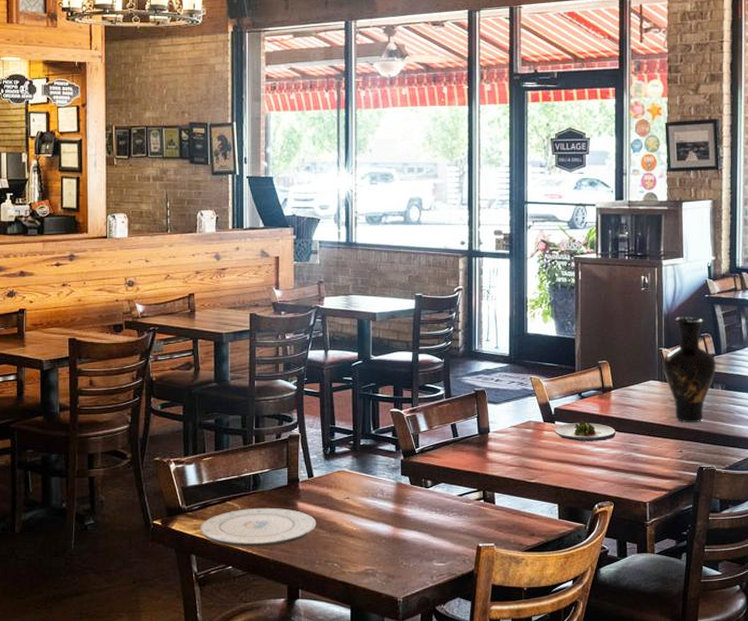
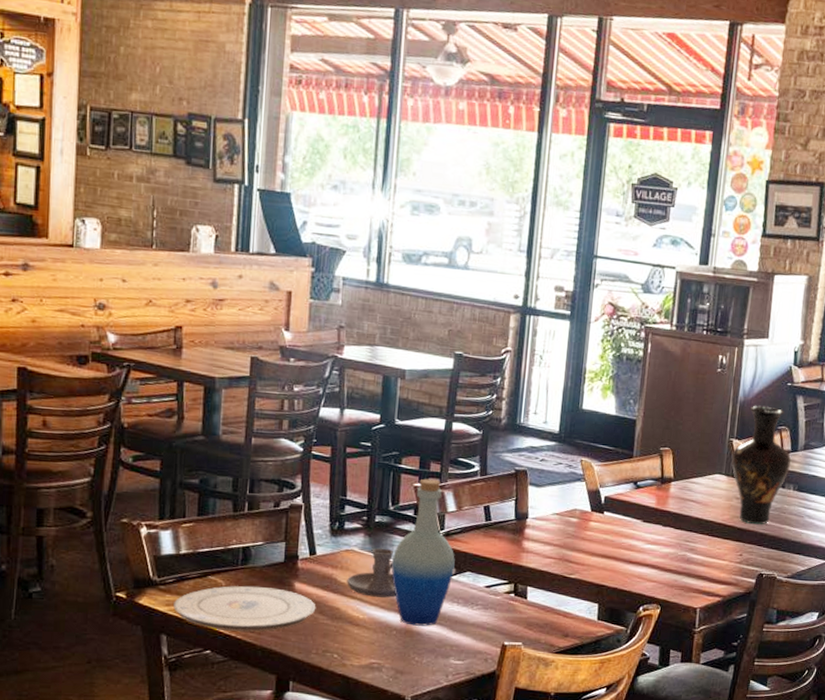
candle holder: none [341,467,383,511] -> present [347,548,396,598]
bottle: none [376,404,430,534] -> present [391,478,455,626]
salad plate: present [554,421,616,442] -> none [602,513,672,538]

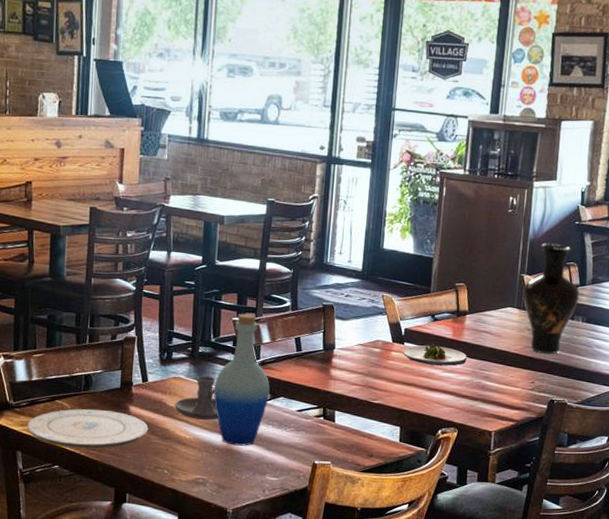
salad plate: none [602,513,672,538] -> present [403,344,467,367]

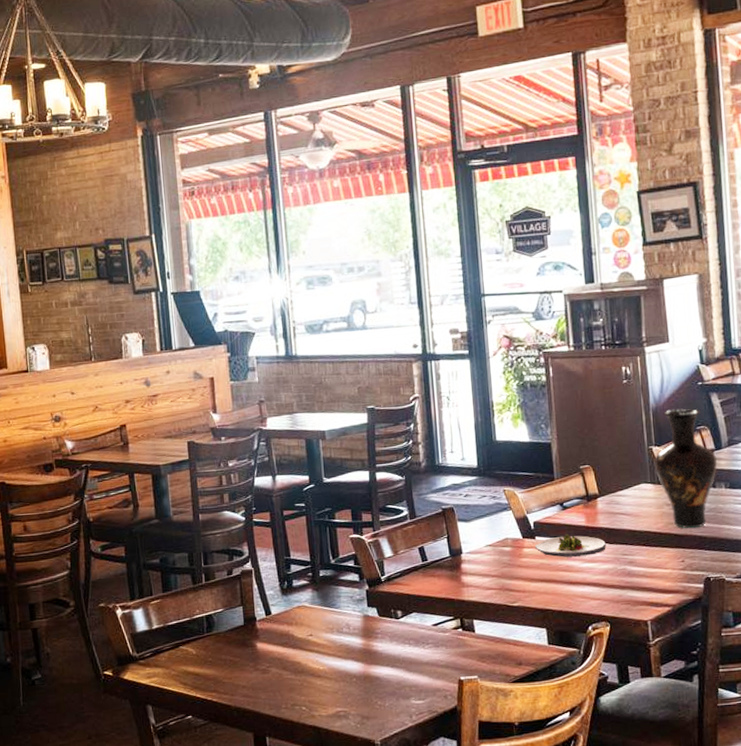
plate: present [27,409,149,450] -> none [154,650,279,696]
candle holder: present [175,375,218,420] -> none [303,600,350,648]
bottle: present [213,313,270,446] -> none [341,528,401,671]

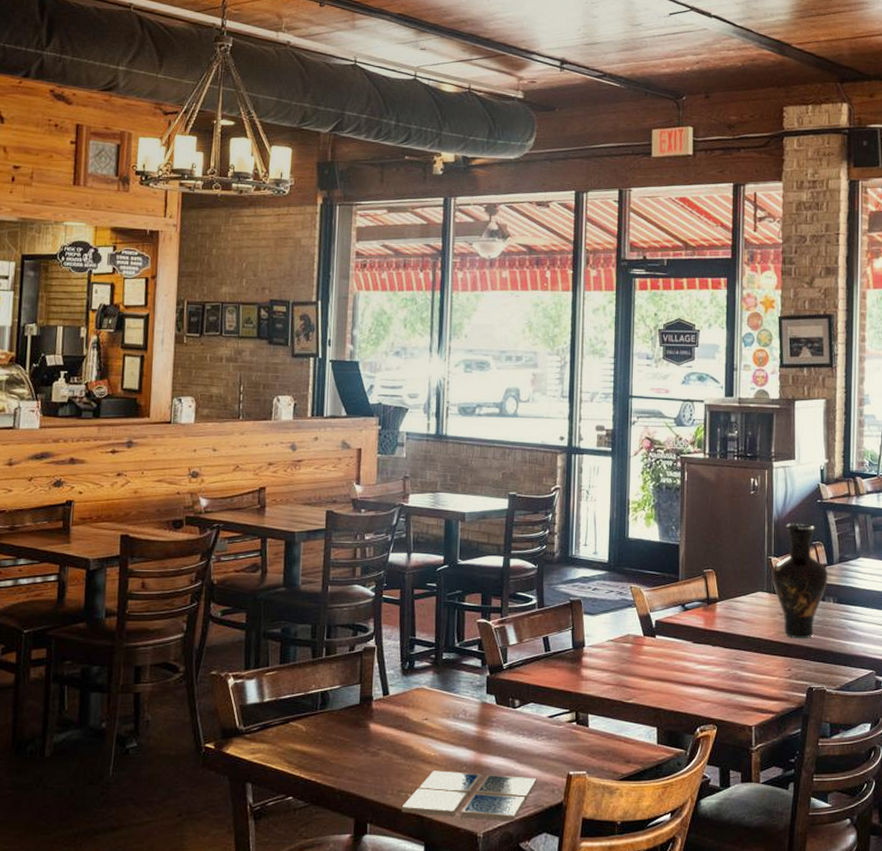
drink coaster: none [297,683,429,728] -> present [401,770,537,822]
salad plate: present [535,534,606,558] -> none [655,635,721,659]

